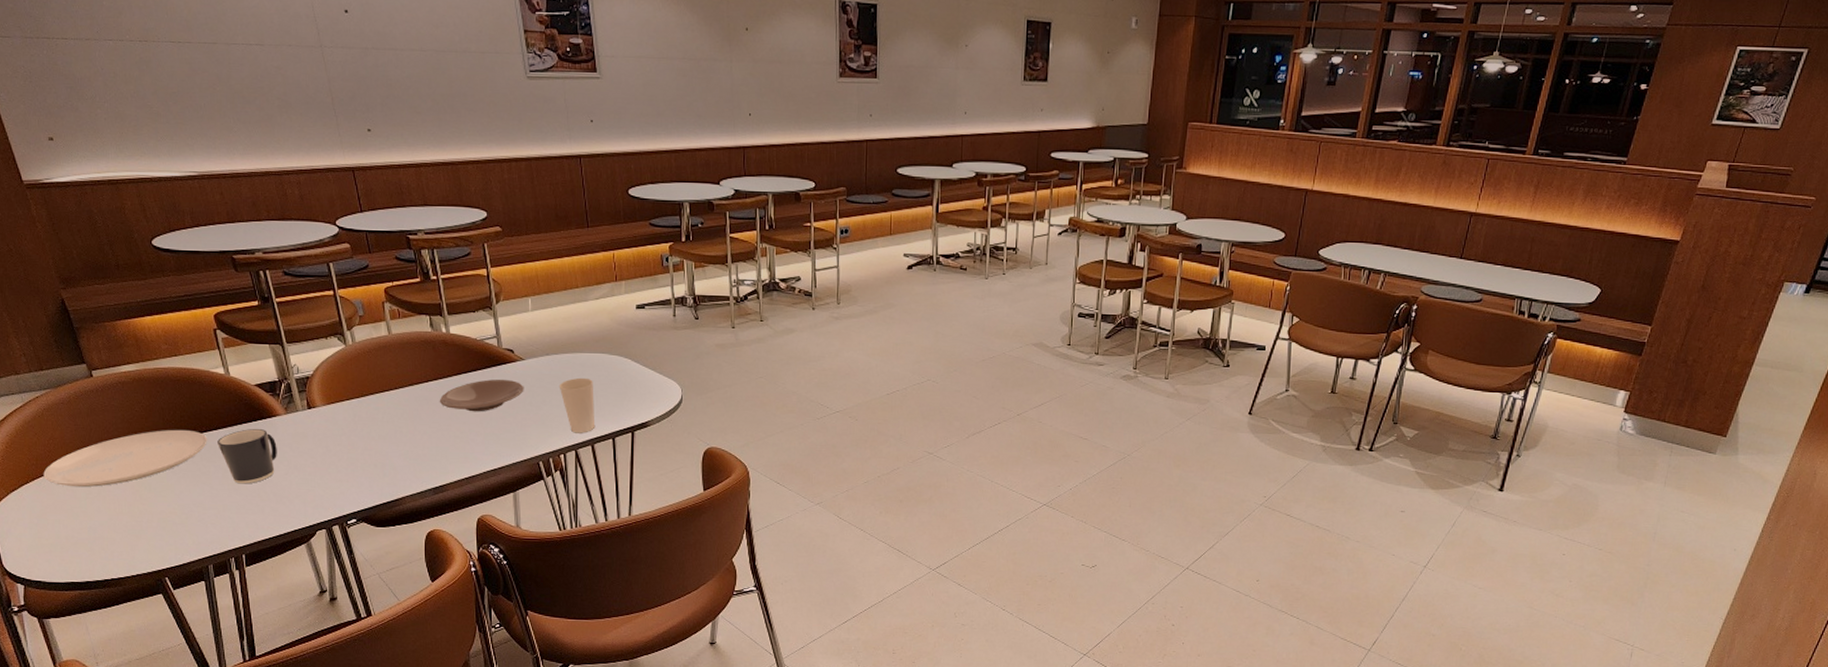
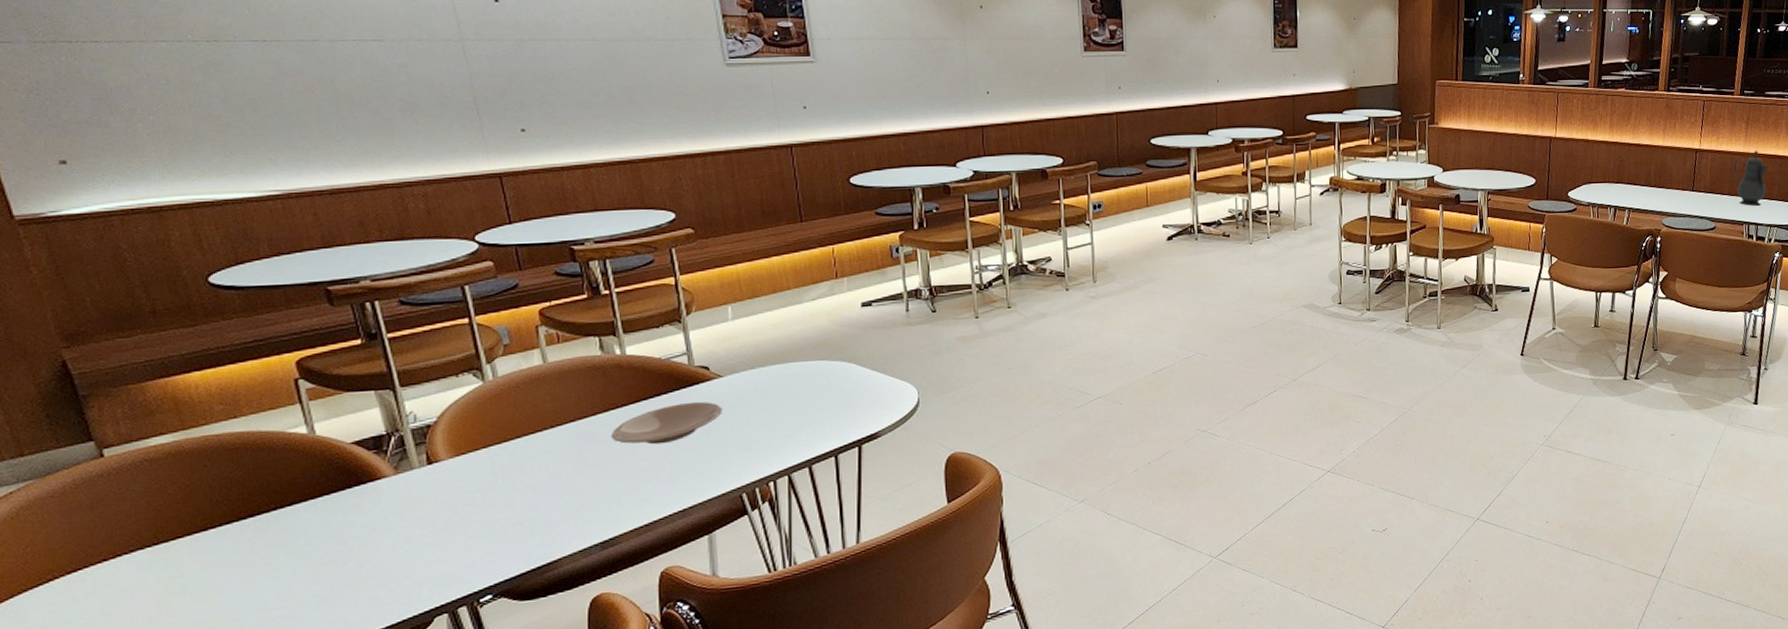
plate: present [43,429,207,488] -> none [11,510,277,608]
mug: present [217,428,277,484] -> none [292,496,381,571]
cup: present [559,377,596,434] -> none [767,389,813,455]
coffeepot: none [1513,218,1558,281] -> present [1733,150,1771,207]

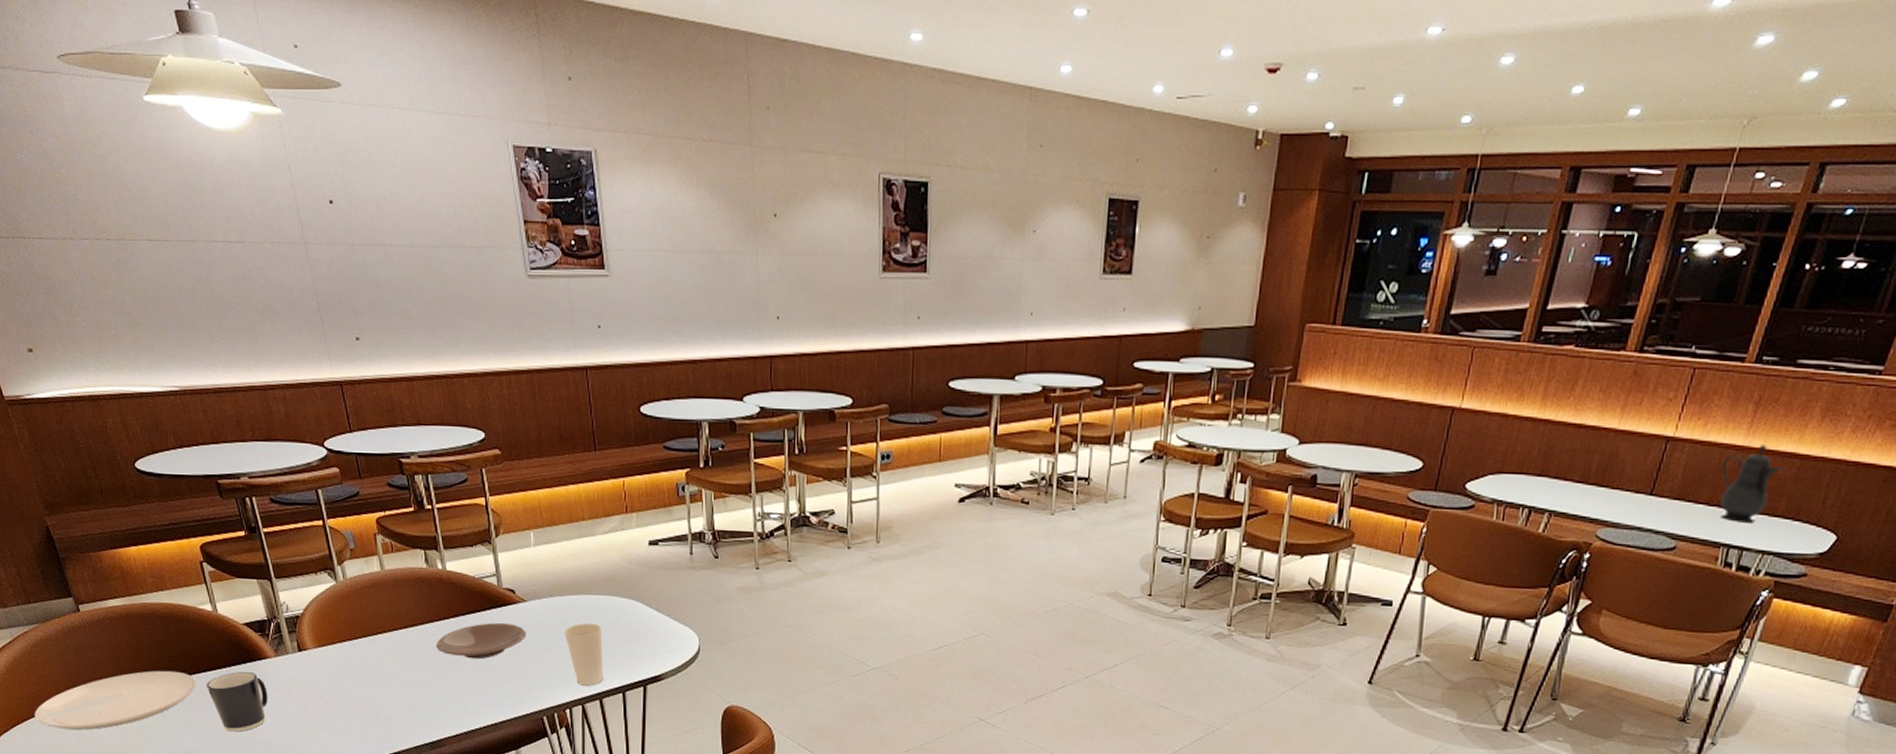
plate: none [11,510,277,608] -> present [34,670,196,730]
mug: none [292,496,381,571] -> present [207,671,268,732]
cup: none [767,389,813,455] -> present [564,622,604,686]

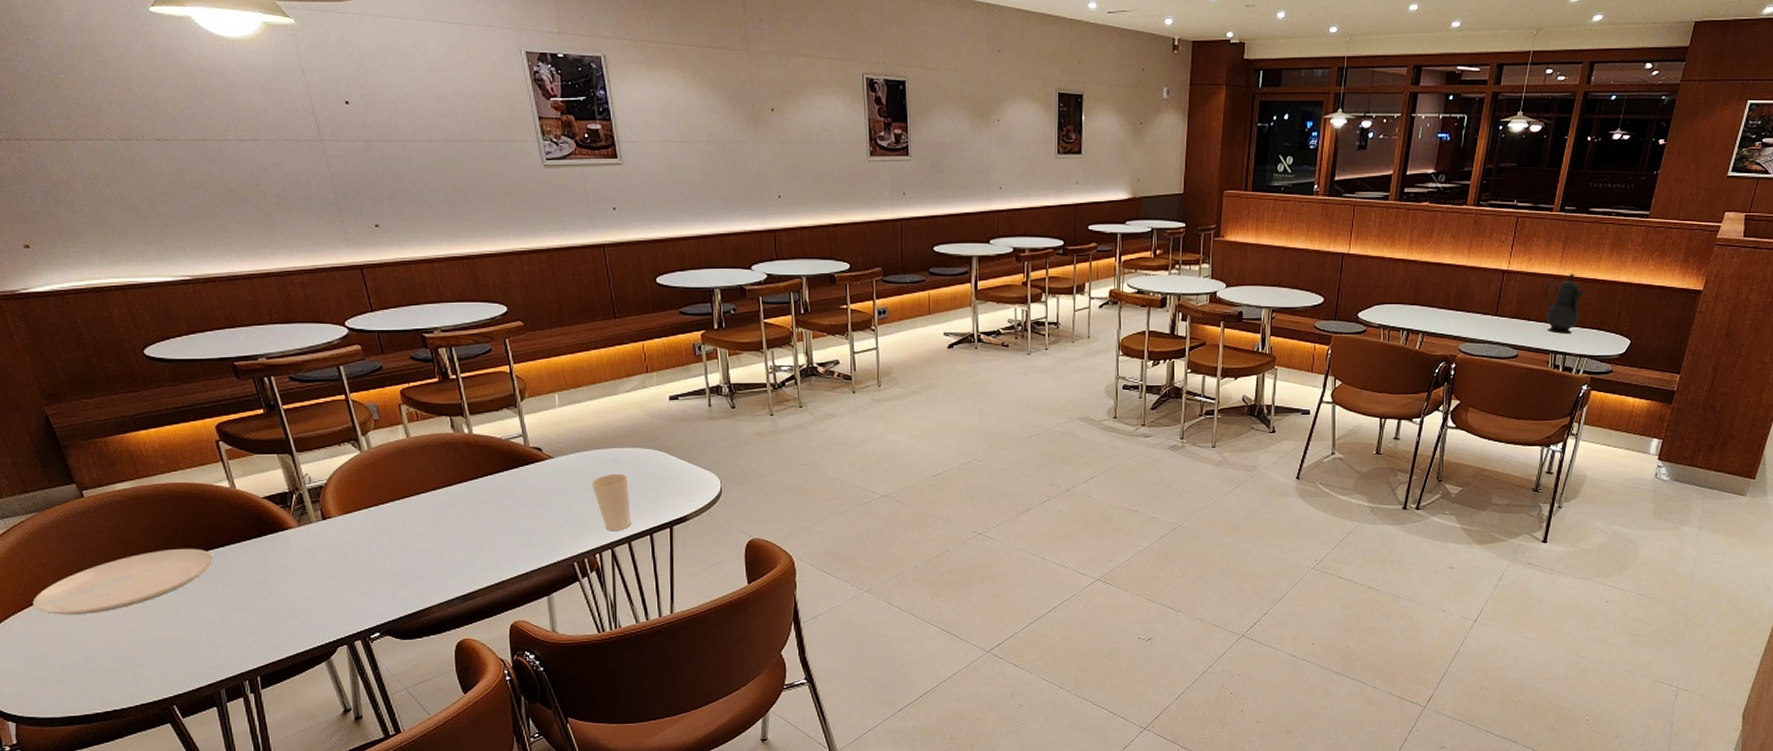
mug: present [207,671,268,732] -> none [225,542,291,602]
saucer: present [435,622,526,660] -> none [464,478,555,515]

